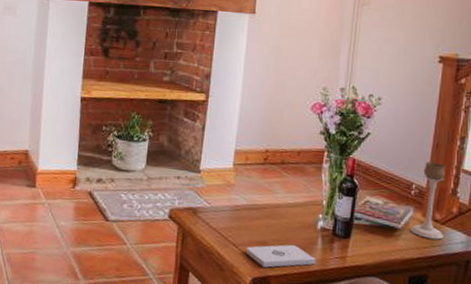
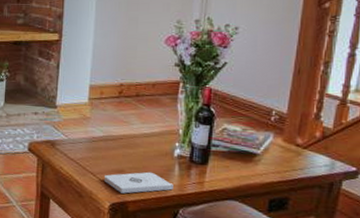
candle holder: present [410,162,446,240] -> none [270,88,308,164]

